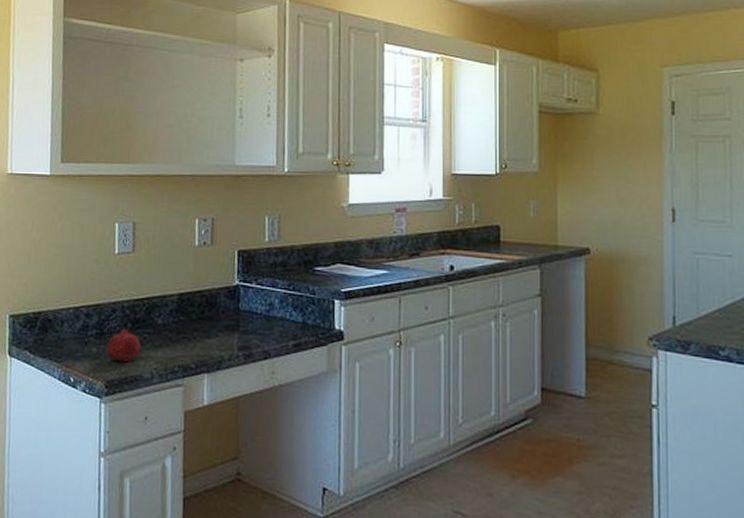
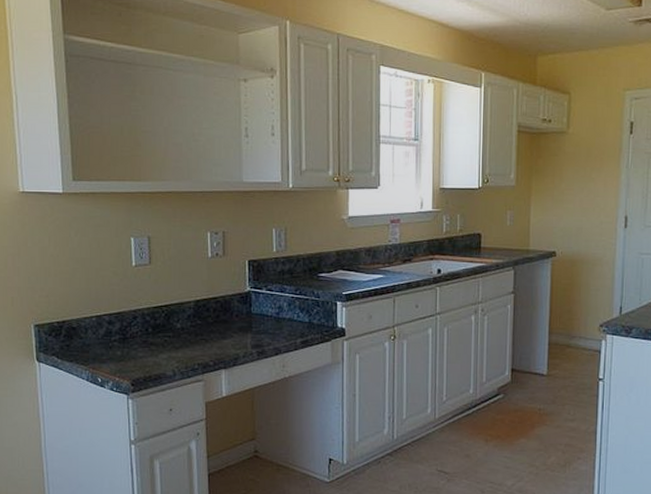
fruit: present [106,328,140,363] -> none [130,333,162,363]

